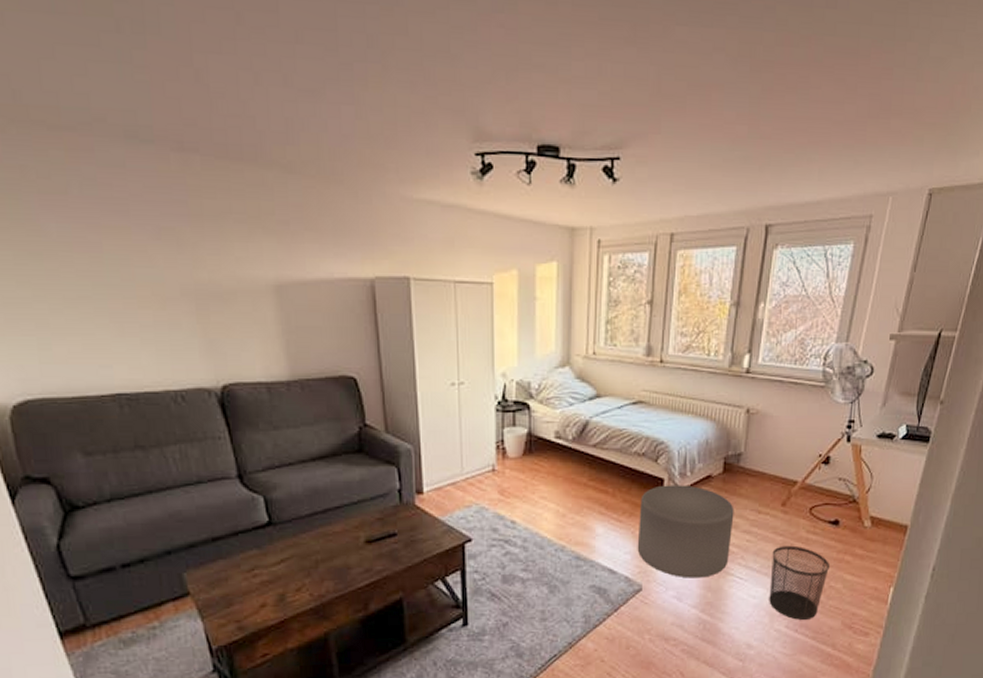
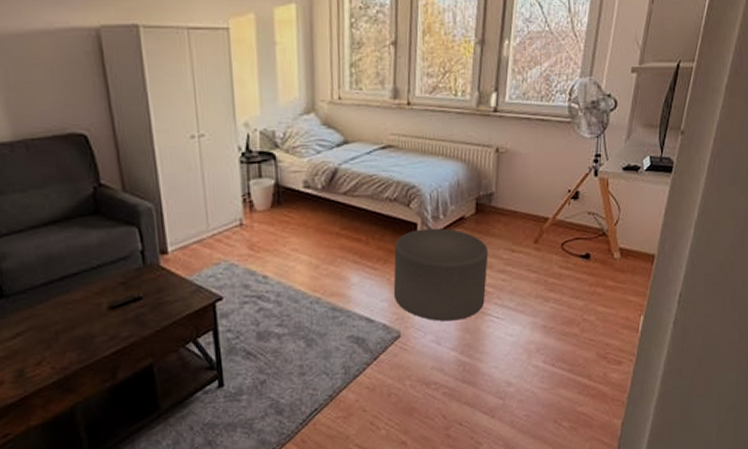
waste bin: present [769,545,831,620] -> none [526,281,584,354]

